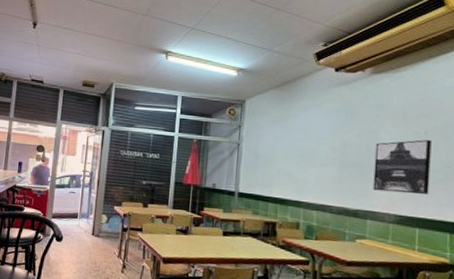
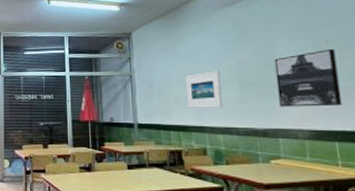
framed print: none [288,148,324,185] -> present [185,70,223,108]

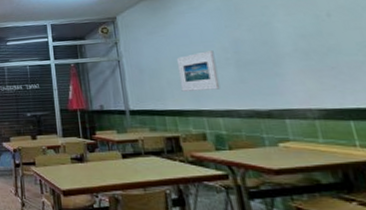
wall art: present [274,49,342,107] -> none [272,22,354,86]

